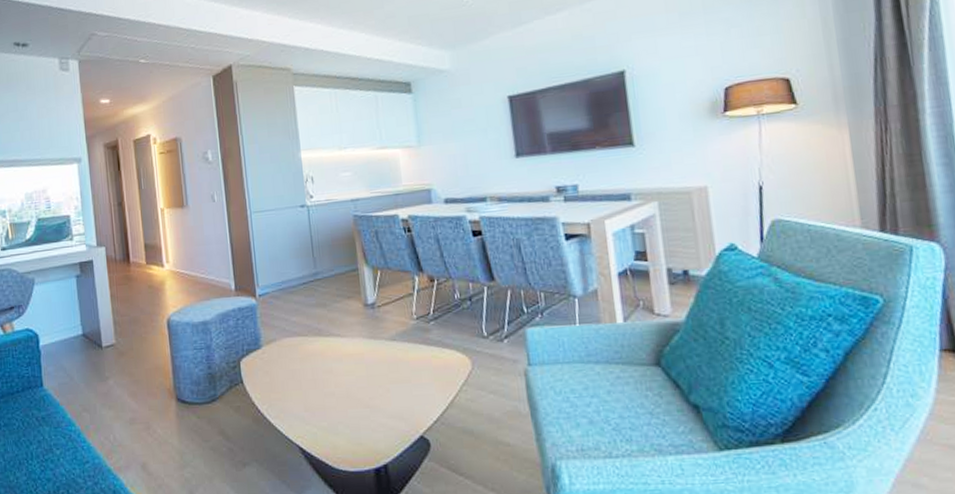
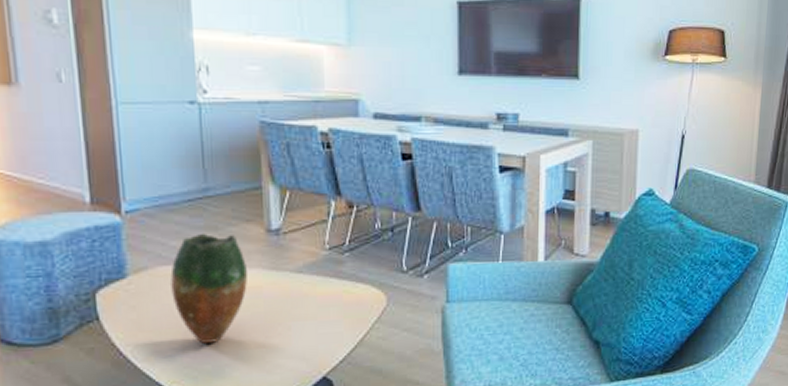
vase: none [292,309,352,403] -> present [170,233,249,343]

